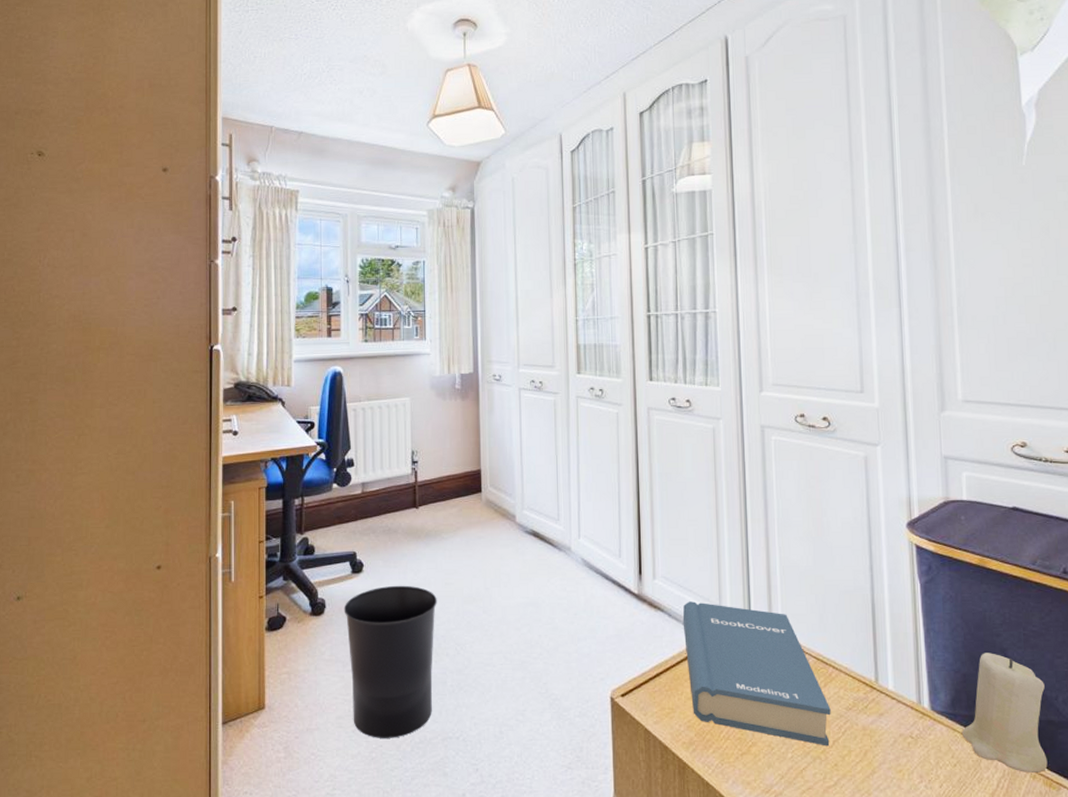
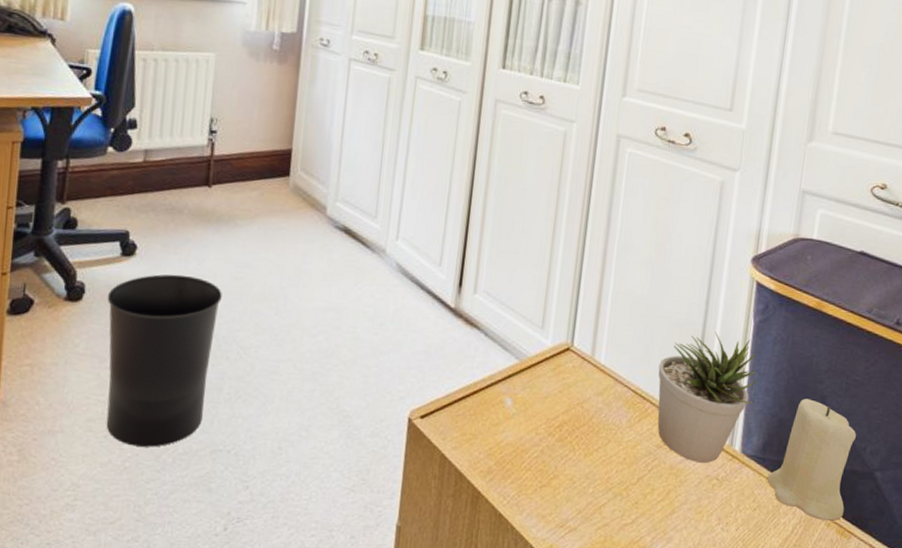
hardback book: present [682,601,831,746] -> none [496,321,641,484]
potted plant: none [835,595,935,723] -> present [657,331,757,464]

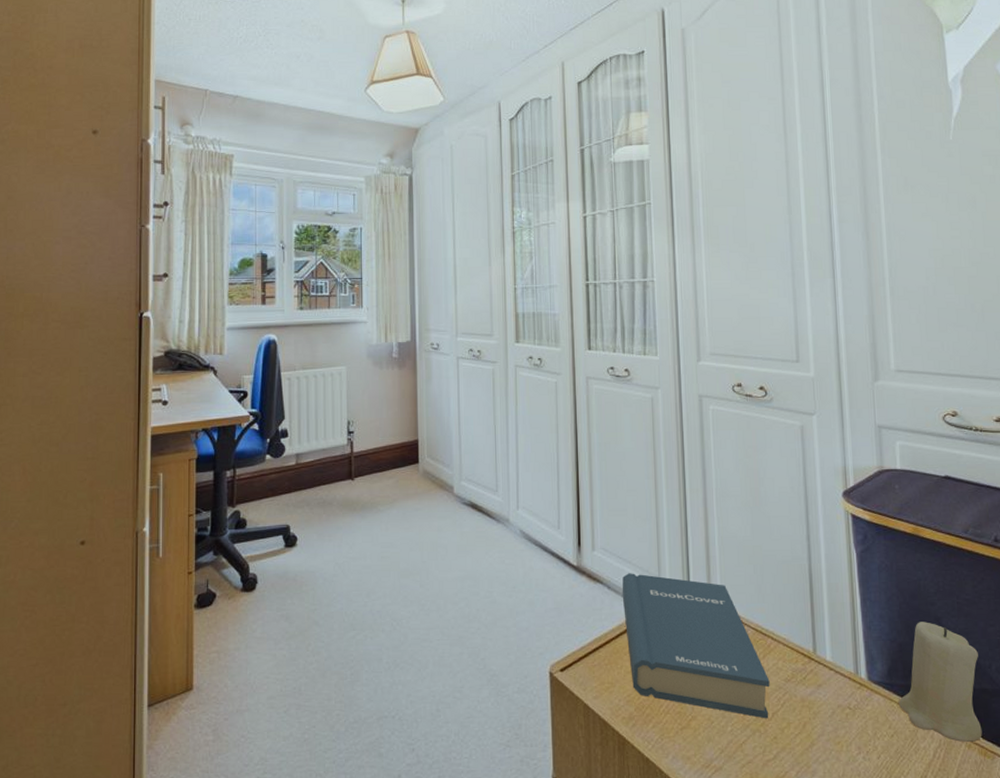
waste bin: present [106,274,222,447] -> none [276,559,373,719]
hardback book: none [496,321,641,484] -> present [622,573,770,719]
potted plant: present [657,331,757,464] -> none [773,565,872,694]

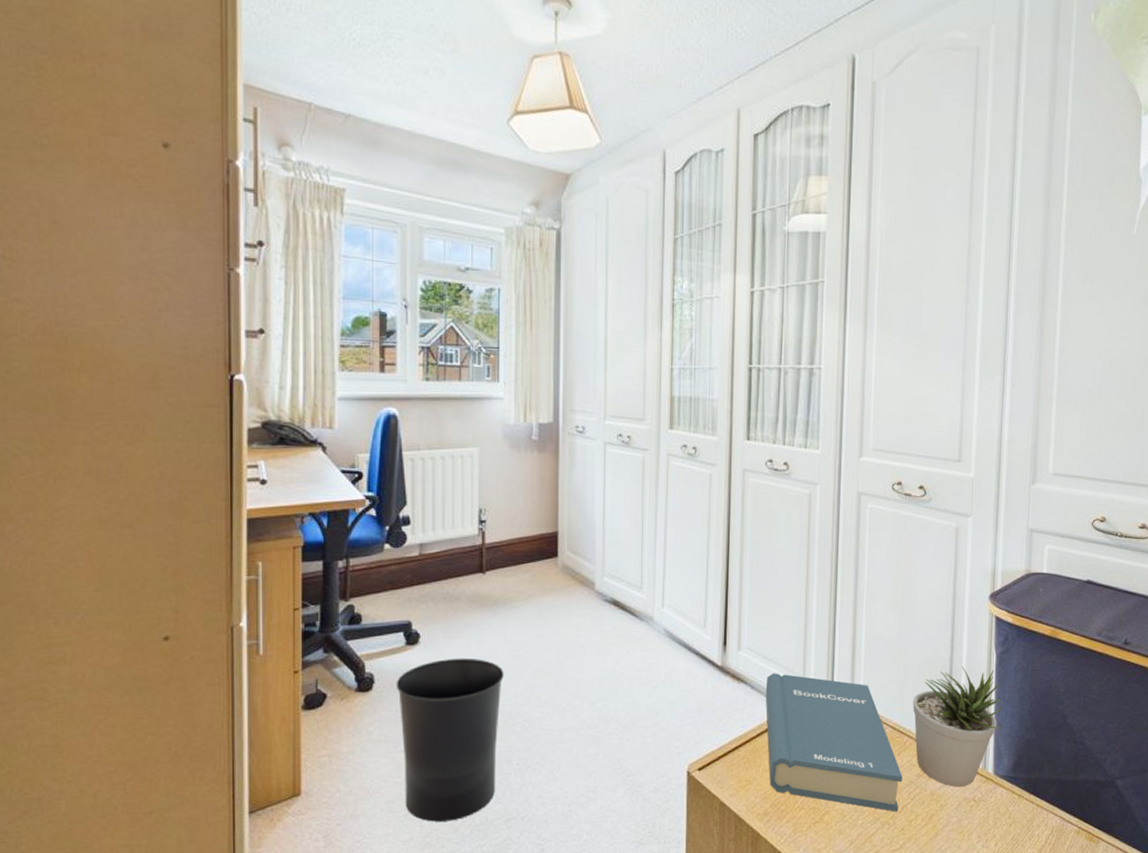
waste bin: none [276,559,373,719] -> present [396,658,504,822]
potted plant: none [773,565,872,694] -> present [912,665,1003,788]
candle: present [898,622,982,742] -> none [1019,719,1096,829]

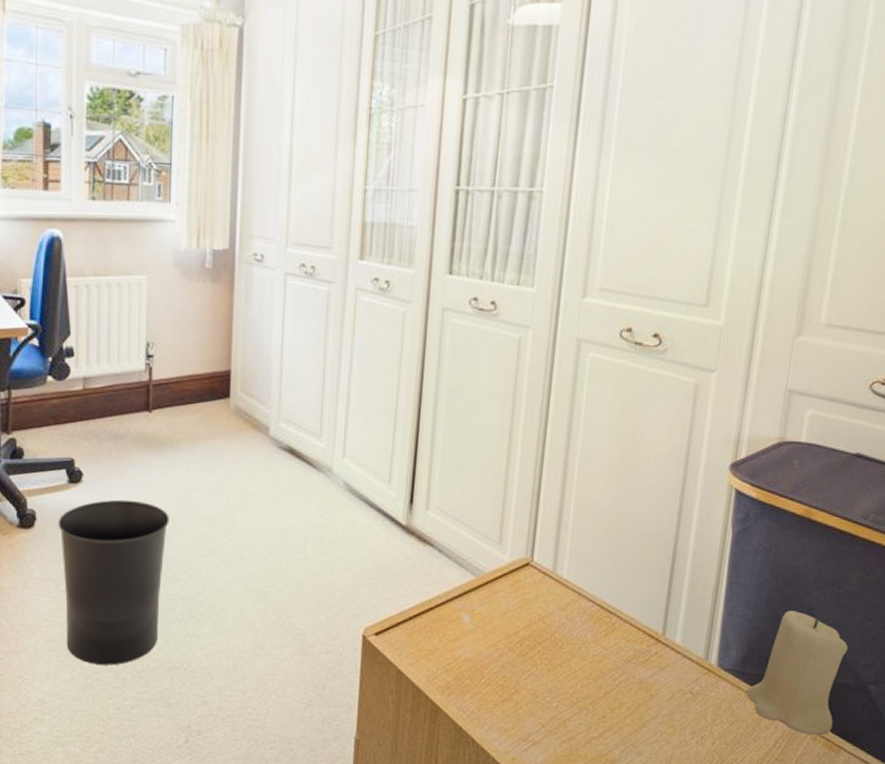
hardback book: present [765,673,903,812] -> none [453,537,608,698]
potted plant: present [912,665,1003,788] -> none [625,543,735,678]
candle: none [1019,719,1096,829] -> present [746,610,848,735]

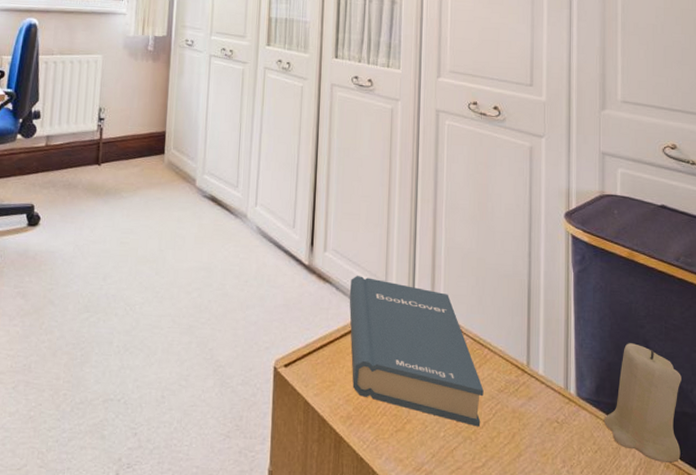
waste bin: present [58,499,169,665] -> none [14,241,111,397]
hardback book: none [453,537,608,698] -> present [349,276,484,427]

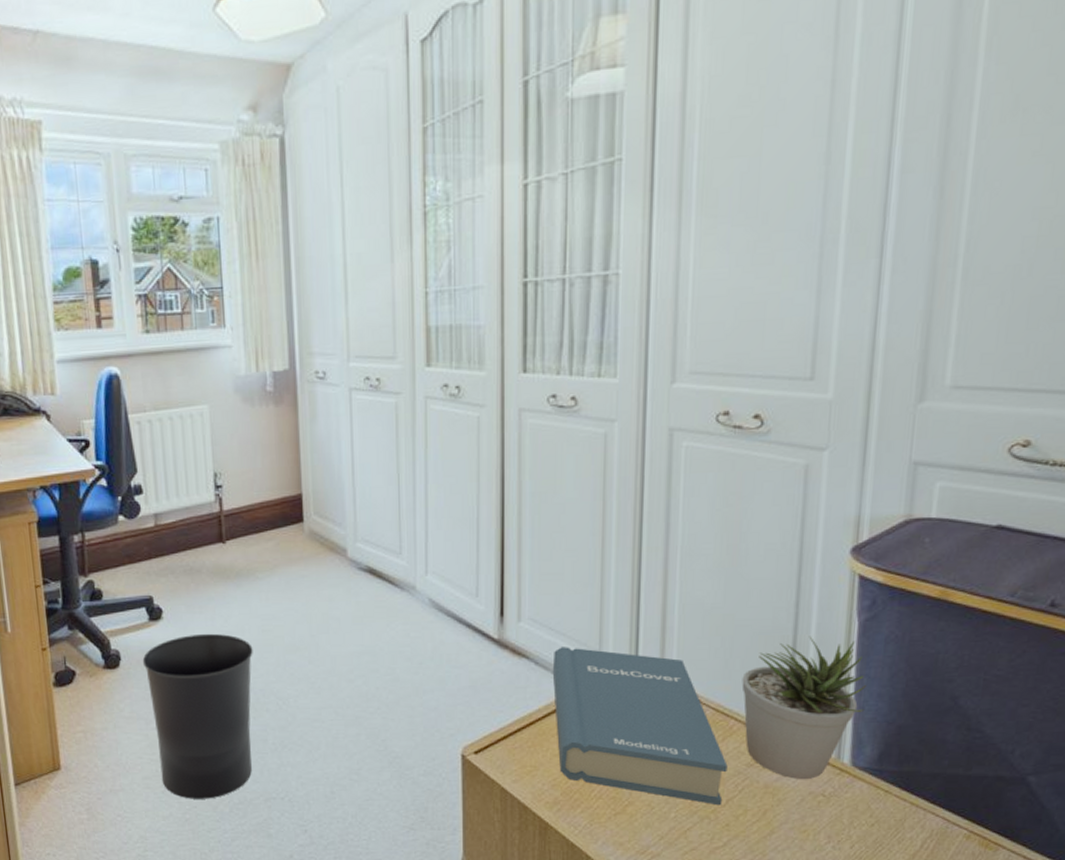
waste bin: none [14,241,111,397] -> present [142,633,253,799]
potted plant: none [492,281,583,407] -> present [742,636,866,780]
candle: present [603,343,681,463] -> none [885,701,1000,832]

